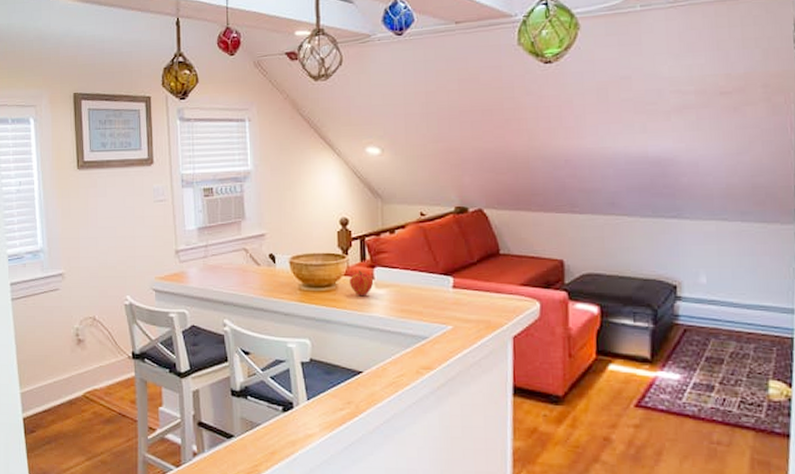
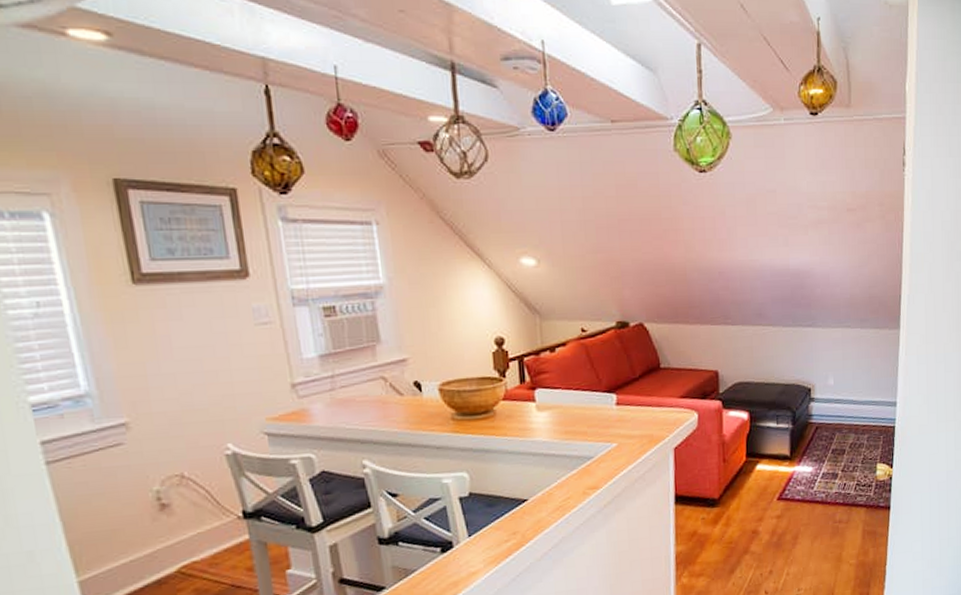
fruit: present [349,270,374,295] -> none [508,393,536,420]

